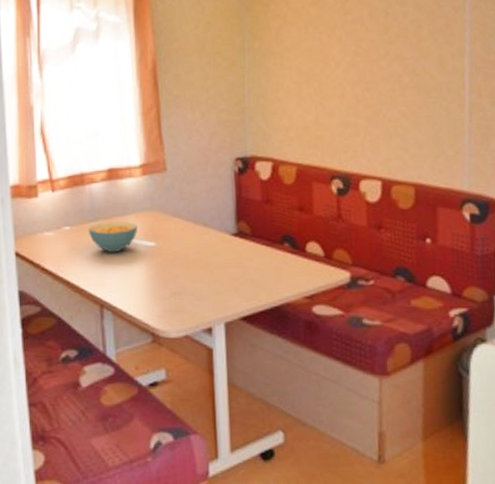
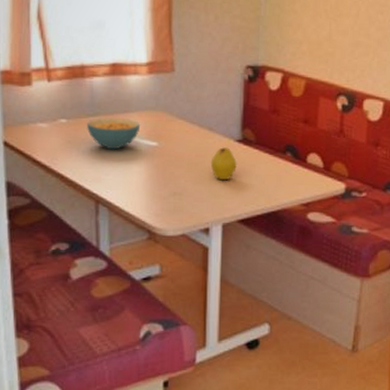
fruit: none [208,242,236,277] -> present [210,147,238,181]

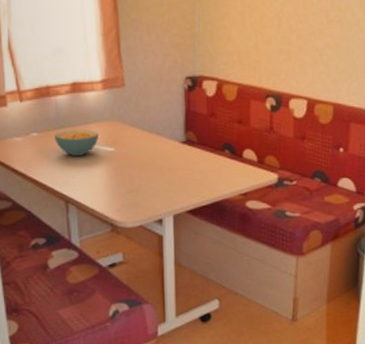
fruit: present [210,147,238,181] -> none [160,148,184,178]

